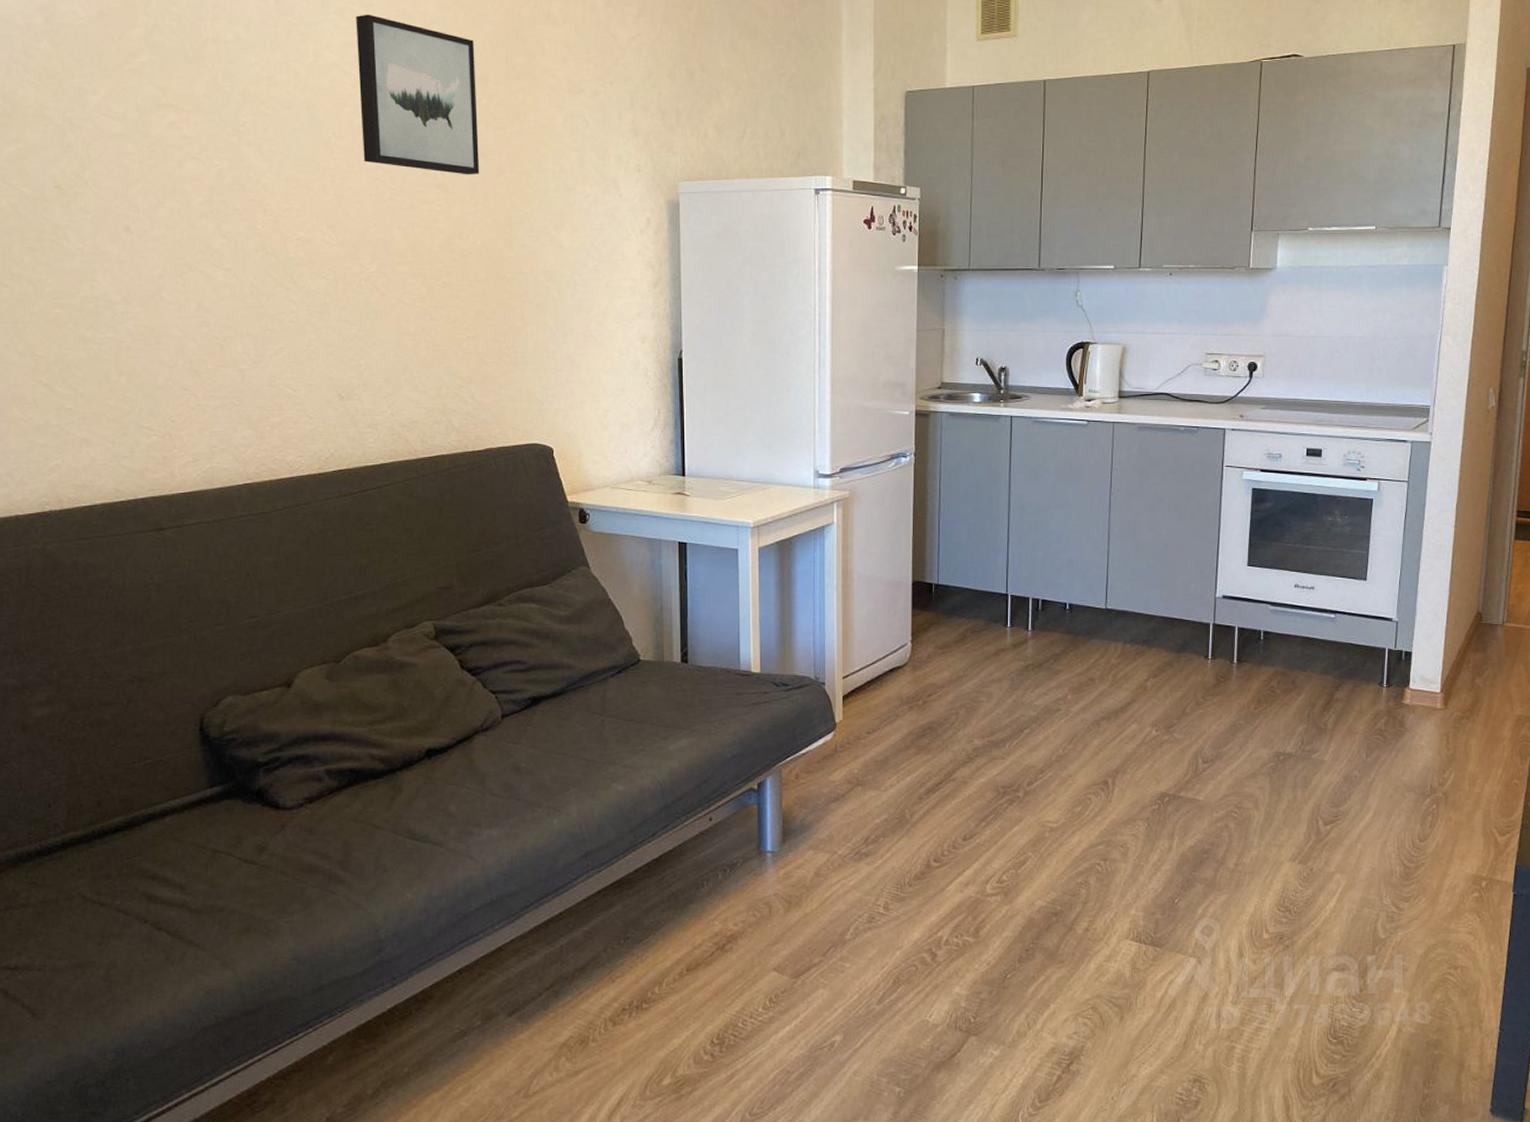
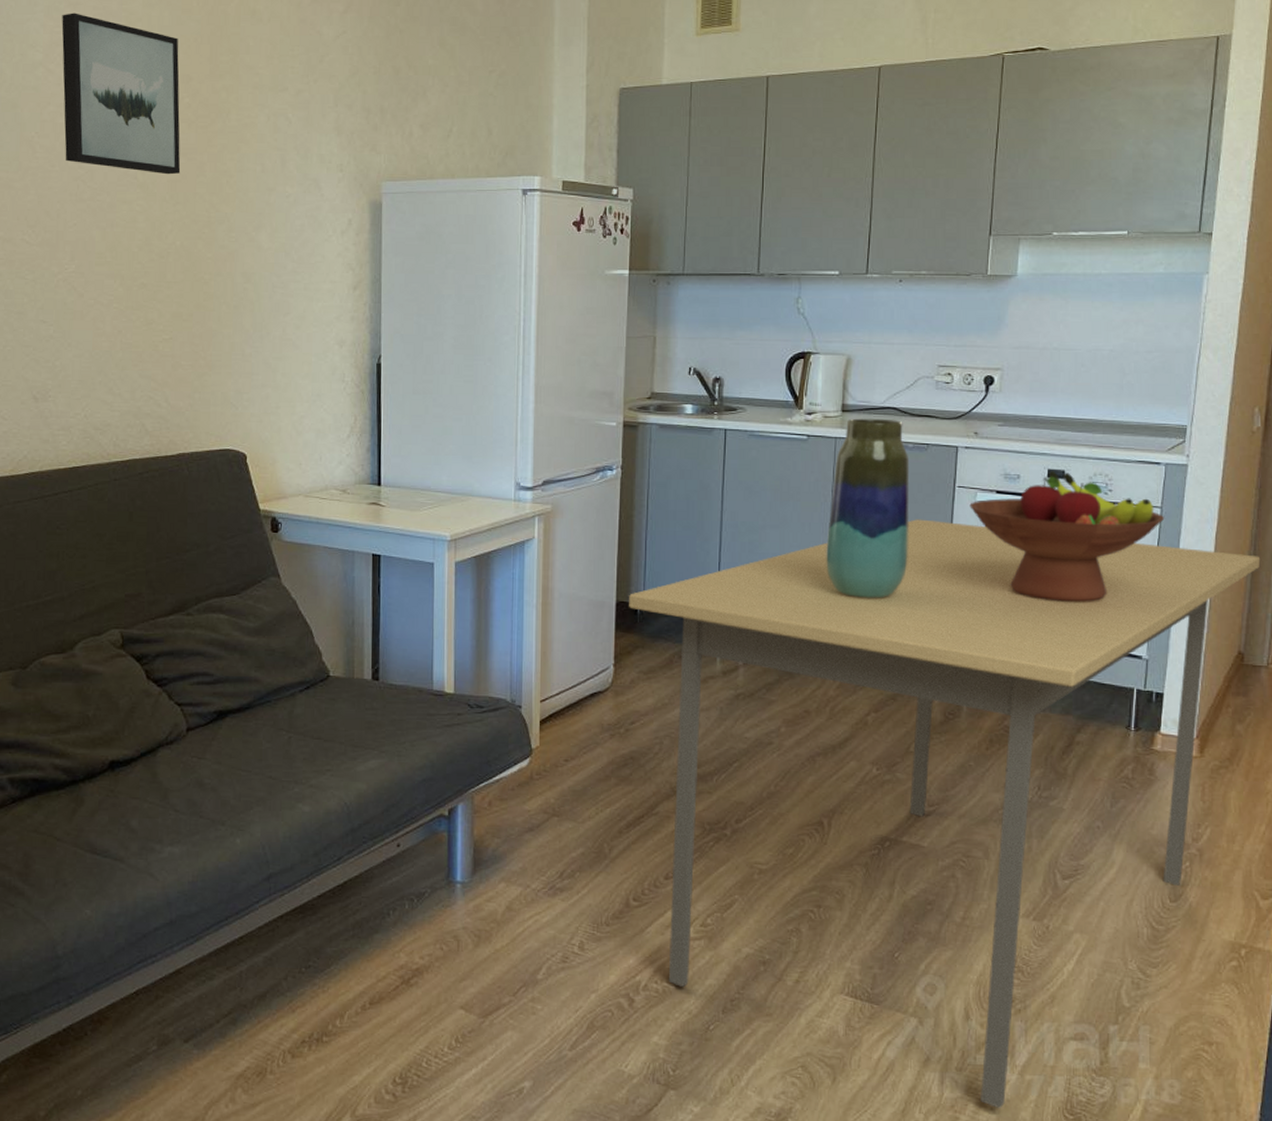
dining table: none [924,497,1496,1037] -> present [629,519,1261,1109]
vase: none [1106,404,1182,572] -> present [826,418,909,599]
fruit bowl: none [1236,450,1411,571] -> present [969,471,1165,602]

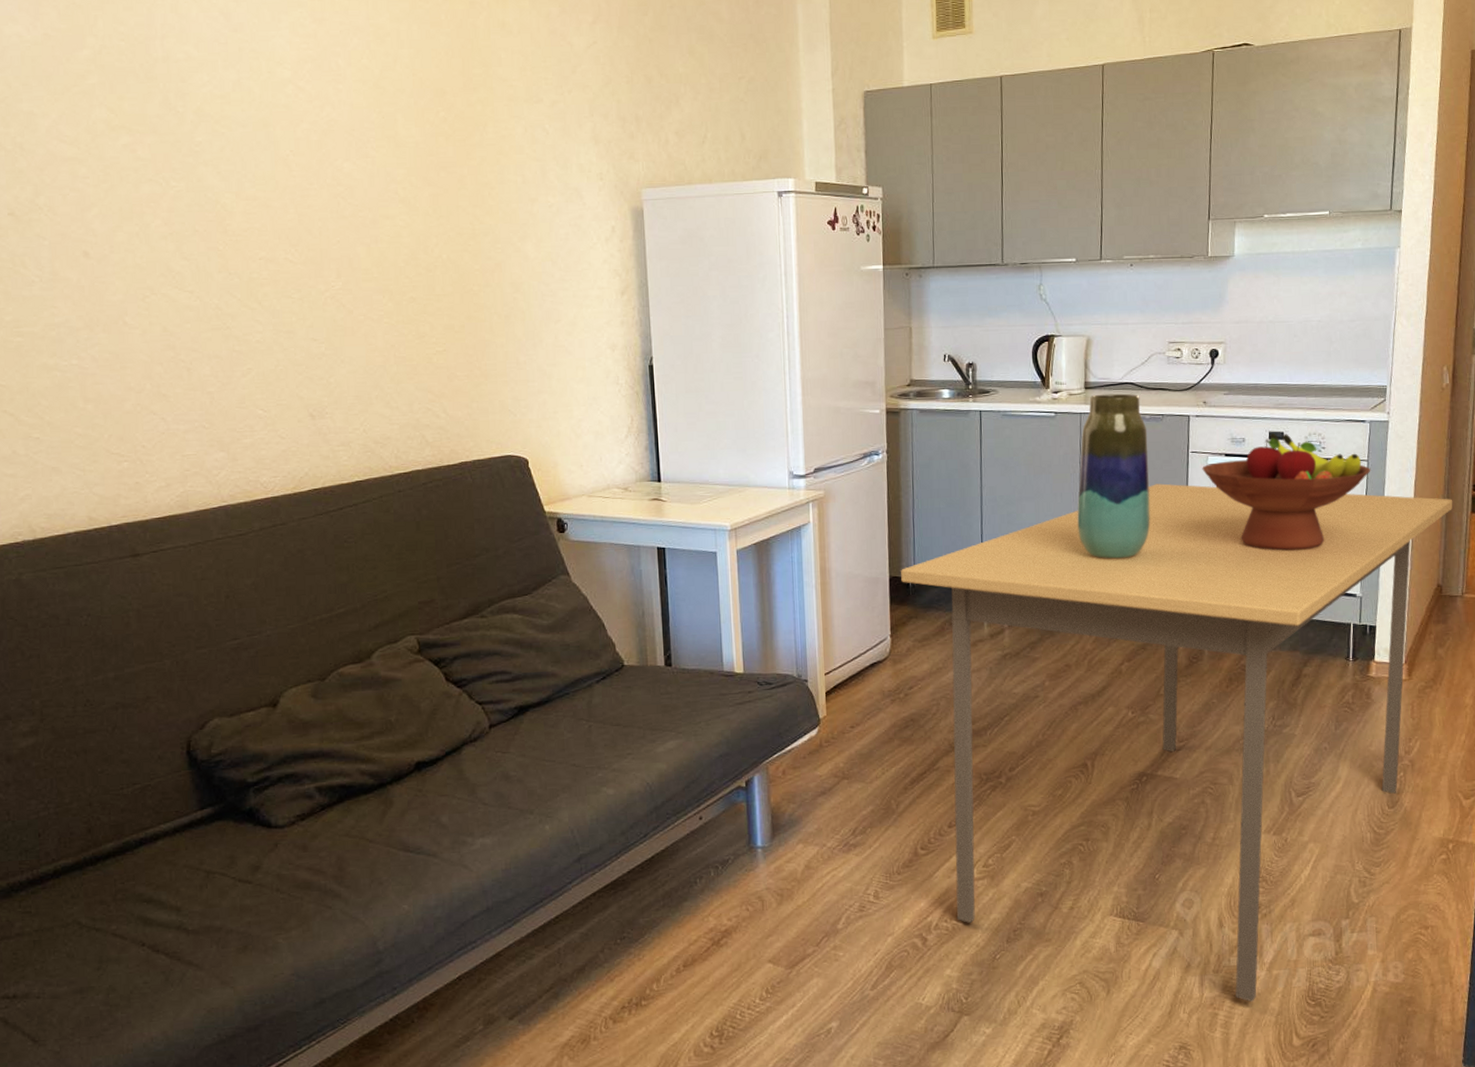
wall art: present [61,13,181,175] -> none [308,28,442,189]

